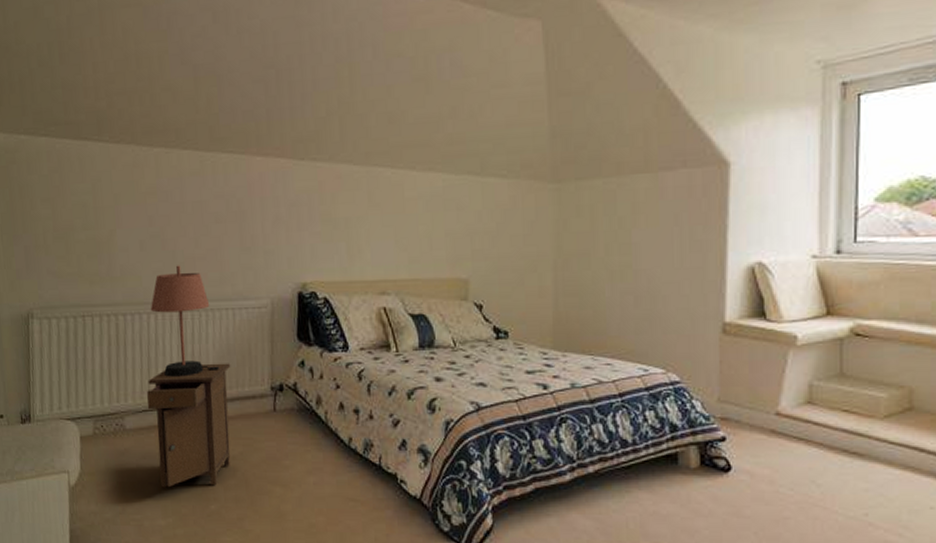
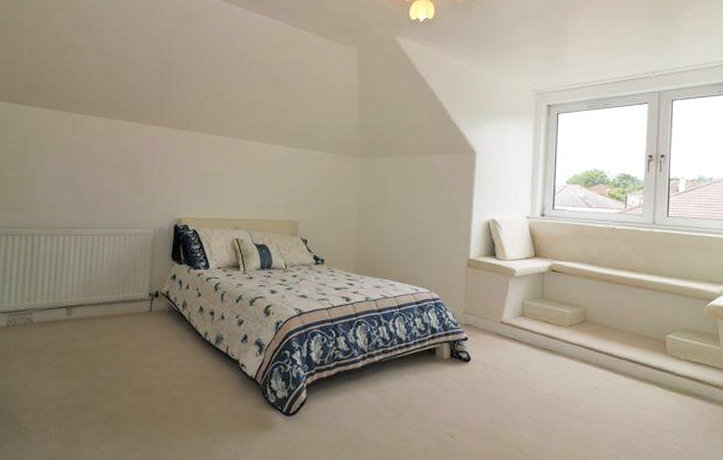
nightstand: present [147,363,231,488] -> none [52,274,120,368]
table lamp: present [150,265,220,377] -> none [60,200,111,284]

